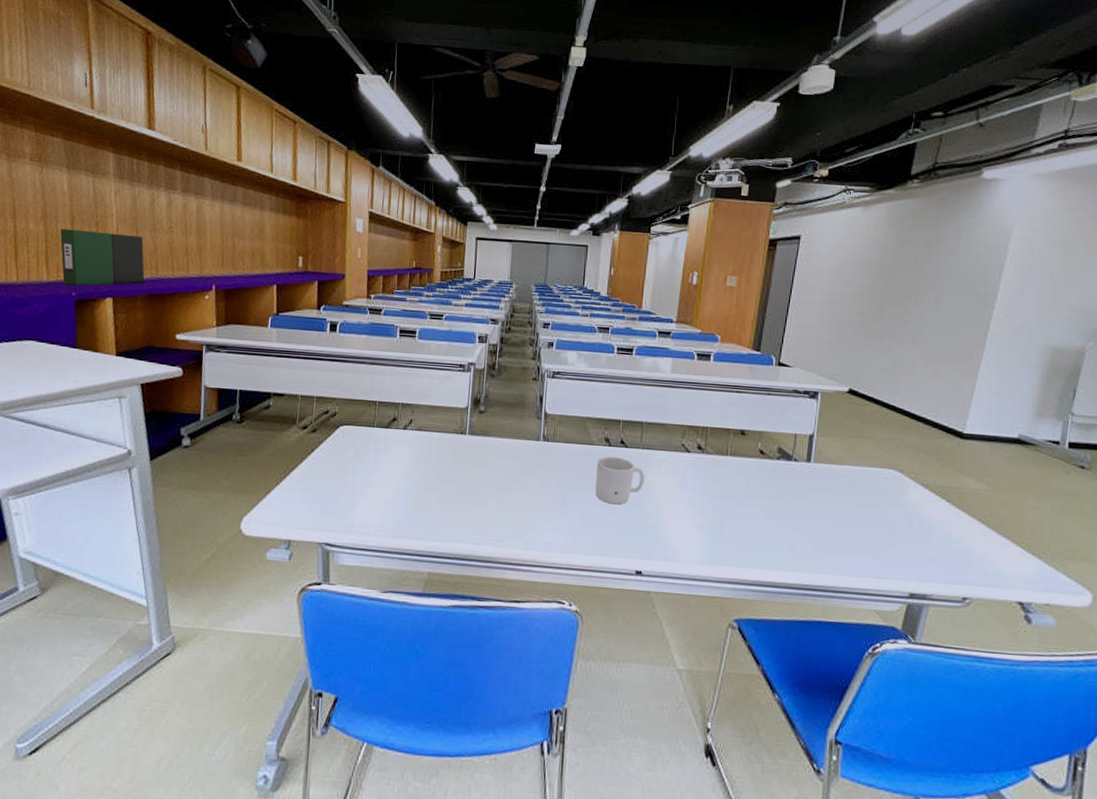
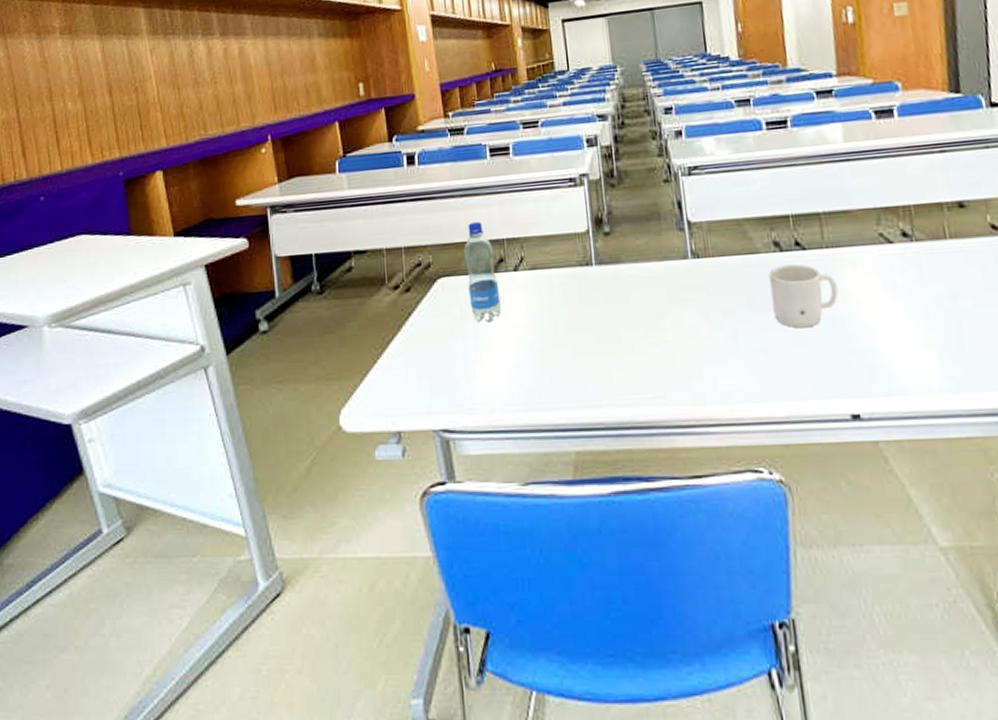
binder: present [60,228,115,286] -> none [100,97,163,165]
binder: present [111,233,145,285] -> none [152,94,195,155]
bottle: none [363,386,390,466] -> present [464,222,501,323]

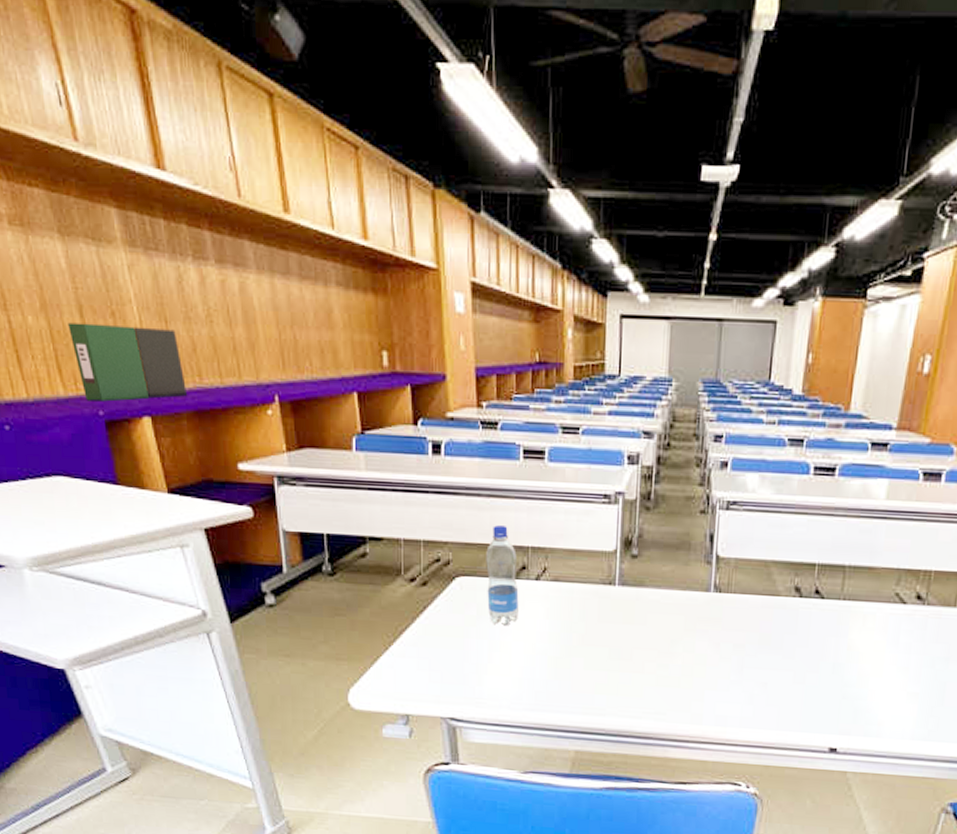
binder: none [100,97,163,165] -> present [68,322,150,402]
binder: none [152,94,195,155] -> present [133,326,188,399]
mug: present [768,264,839,329] -> none [781,610,845,670]

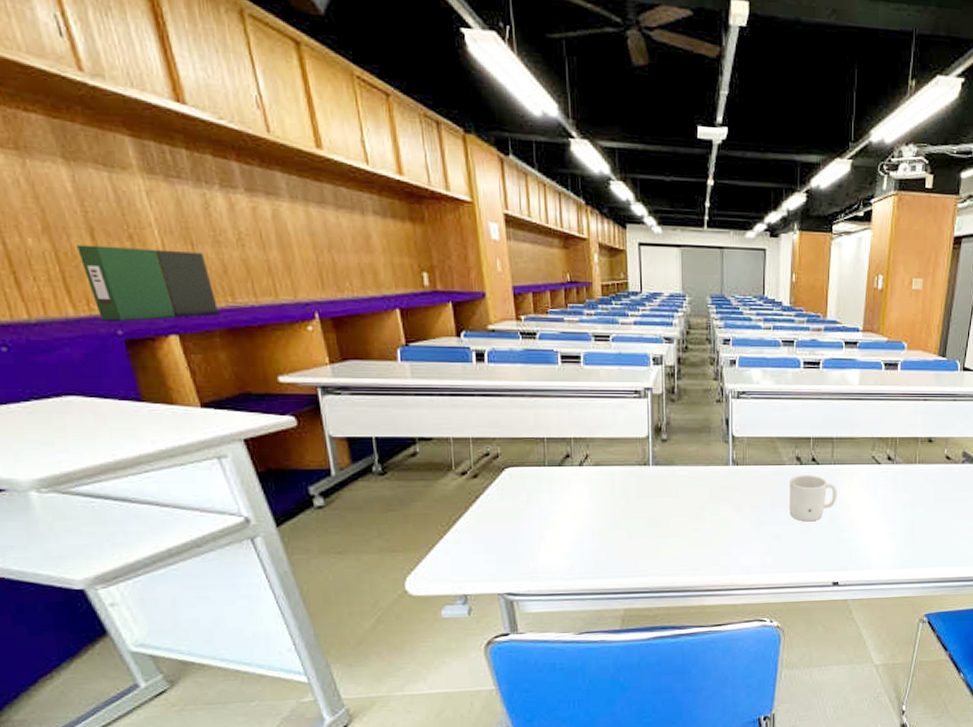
bottle: present [486,525,519,626] -> none [532,421,566,508]
mug: none [781,610,845,670] -> present [789,475,837,522]

